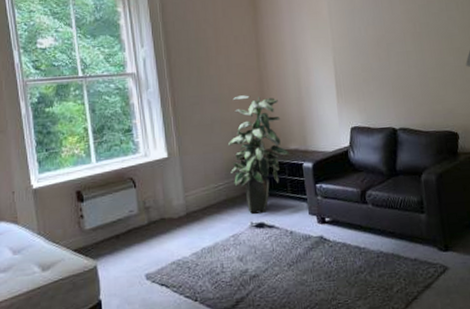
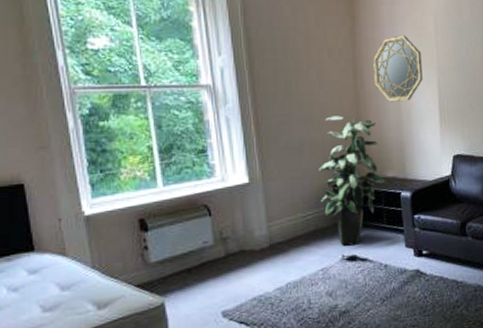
home mirror: none [274,20,320,81] -> present [373,35,423,102]

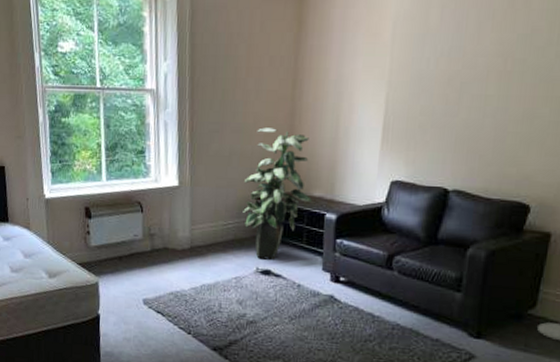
home mirror: present [373,35,423,102] -> none [314,43,371,117]

